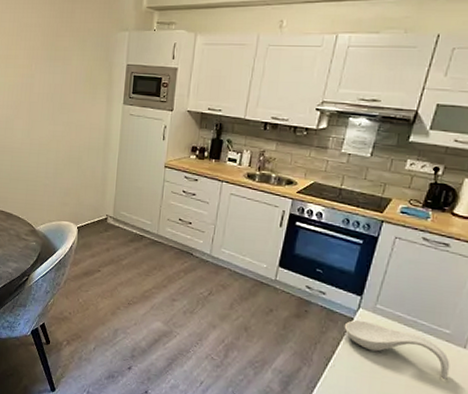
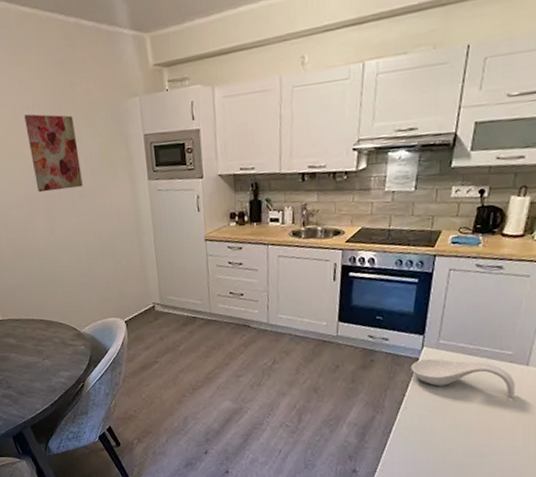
wall art: none [24,31,68,100] -> present [24,114,83,193]

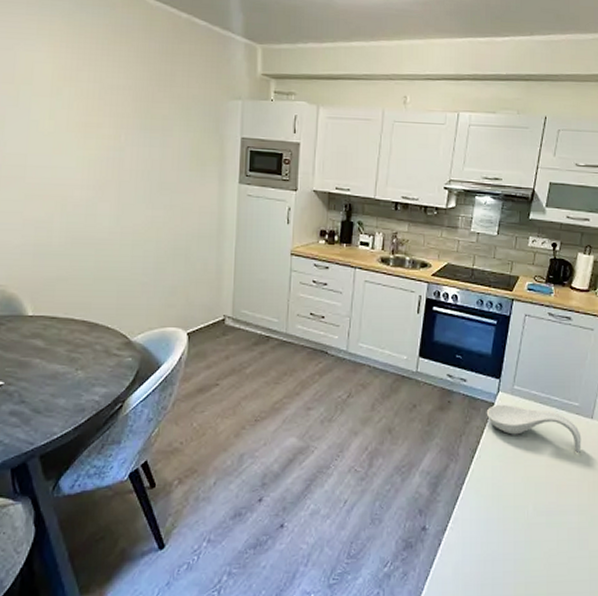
wall art: present [24,114,83,193] -> none [110,94,167,179]

